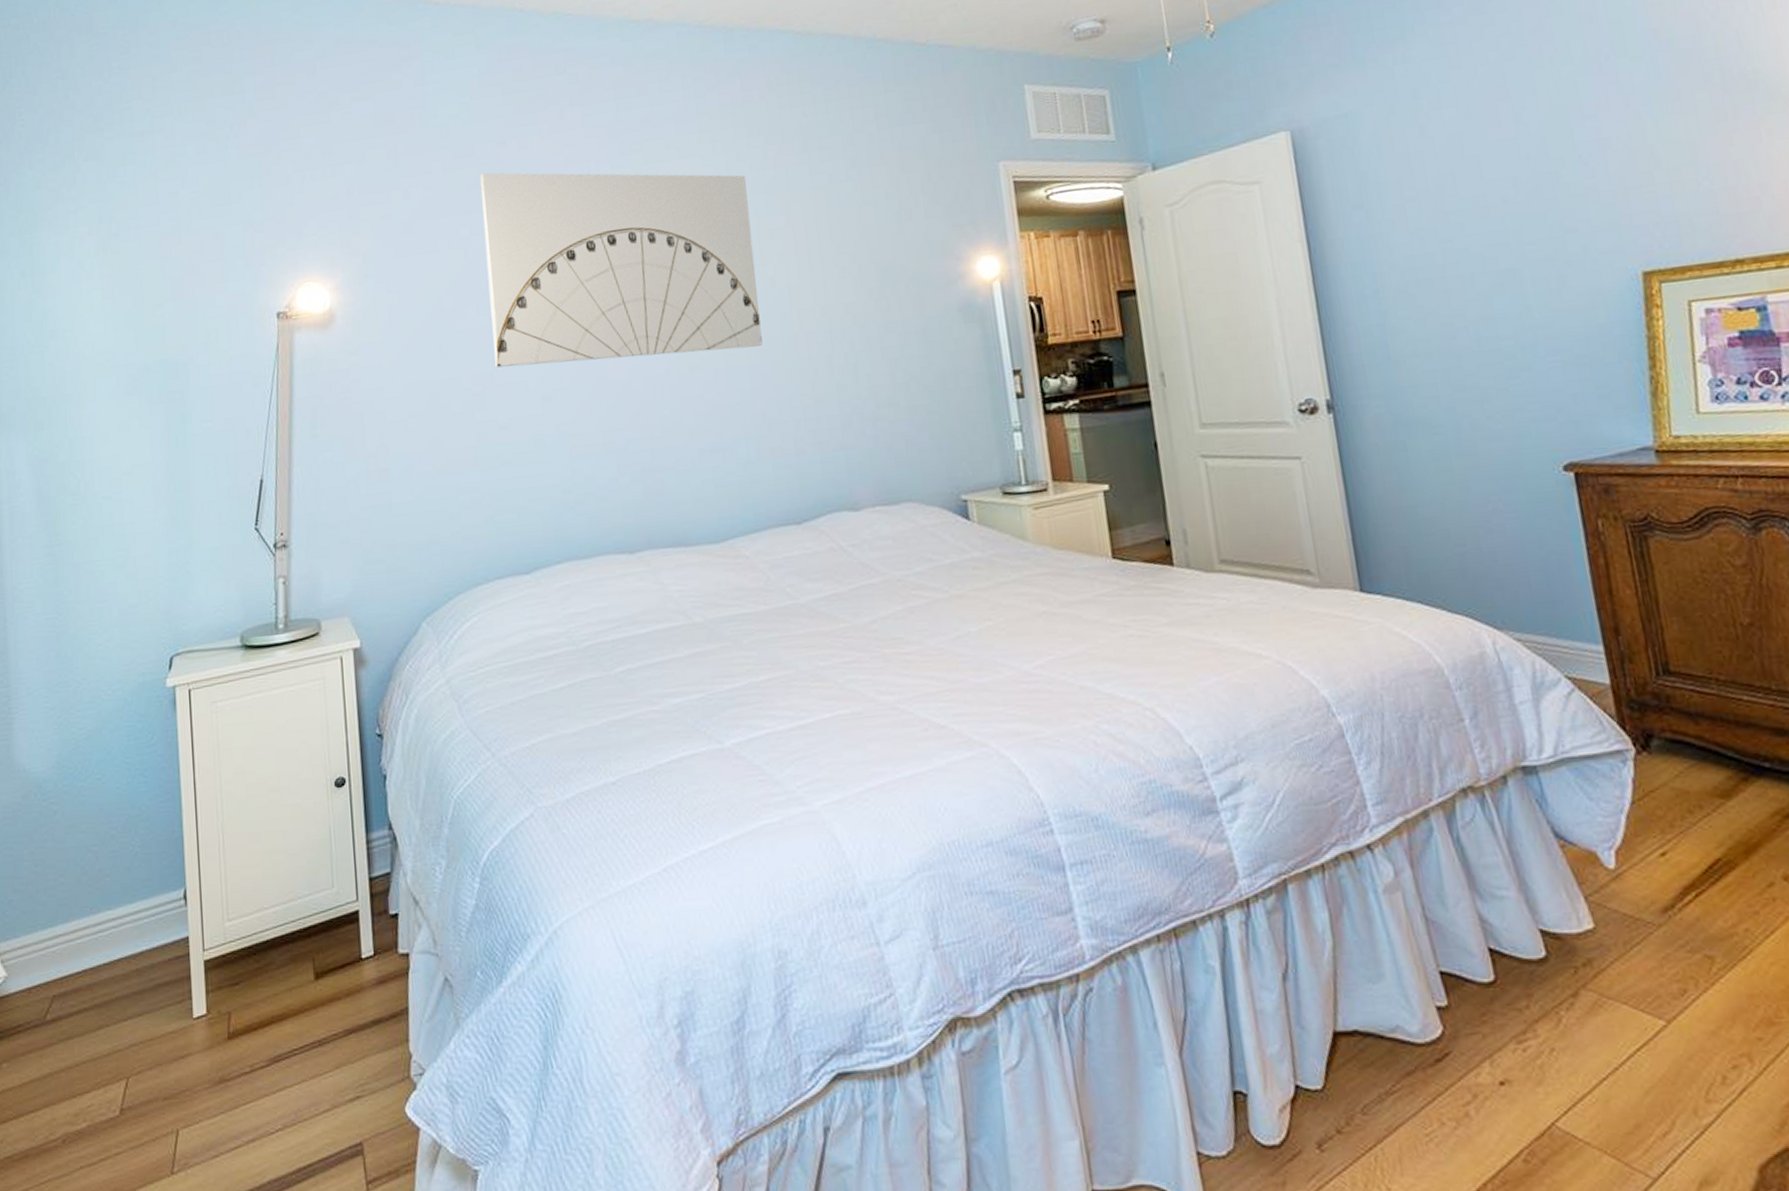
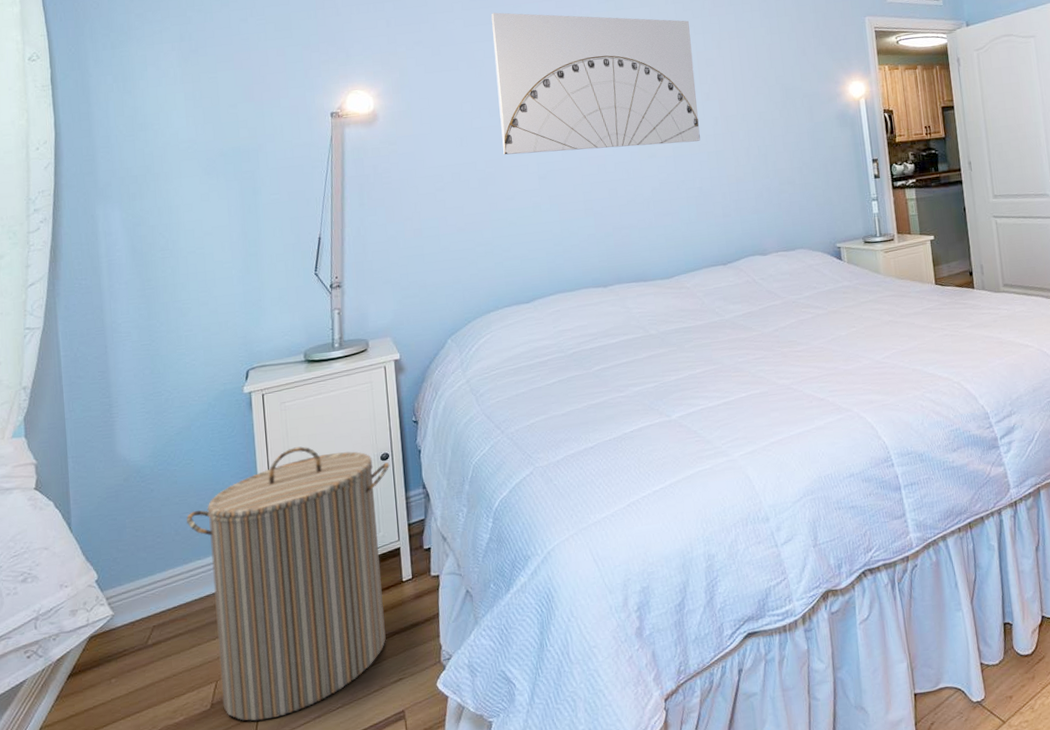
laundry hamper: none [95,763,347,1139] -> present [186,446,390,721]

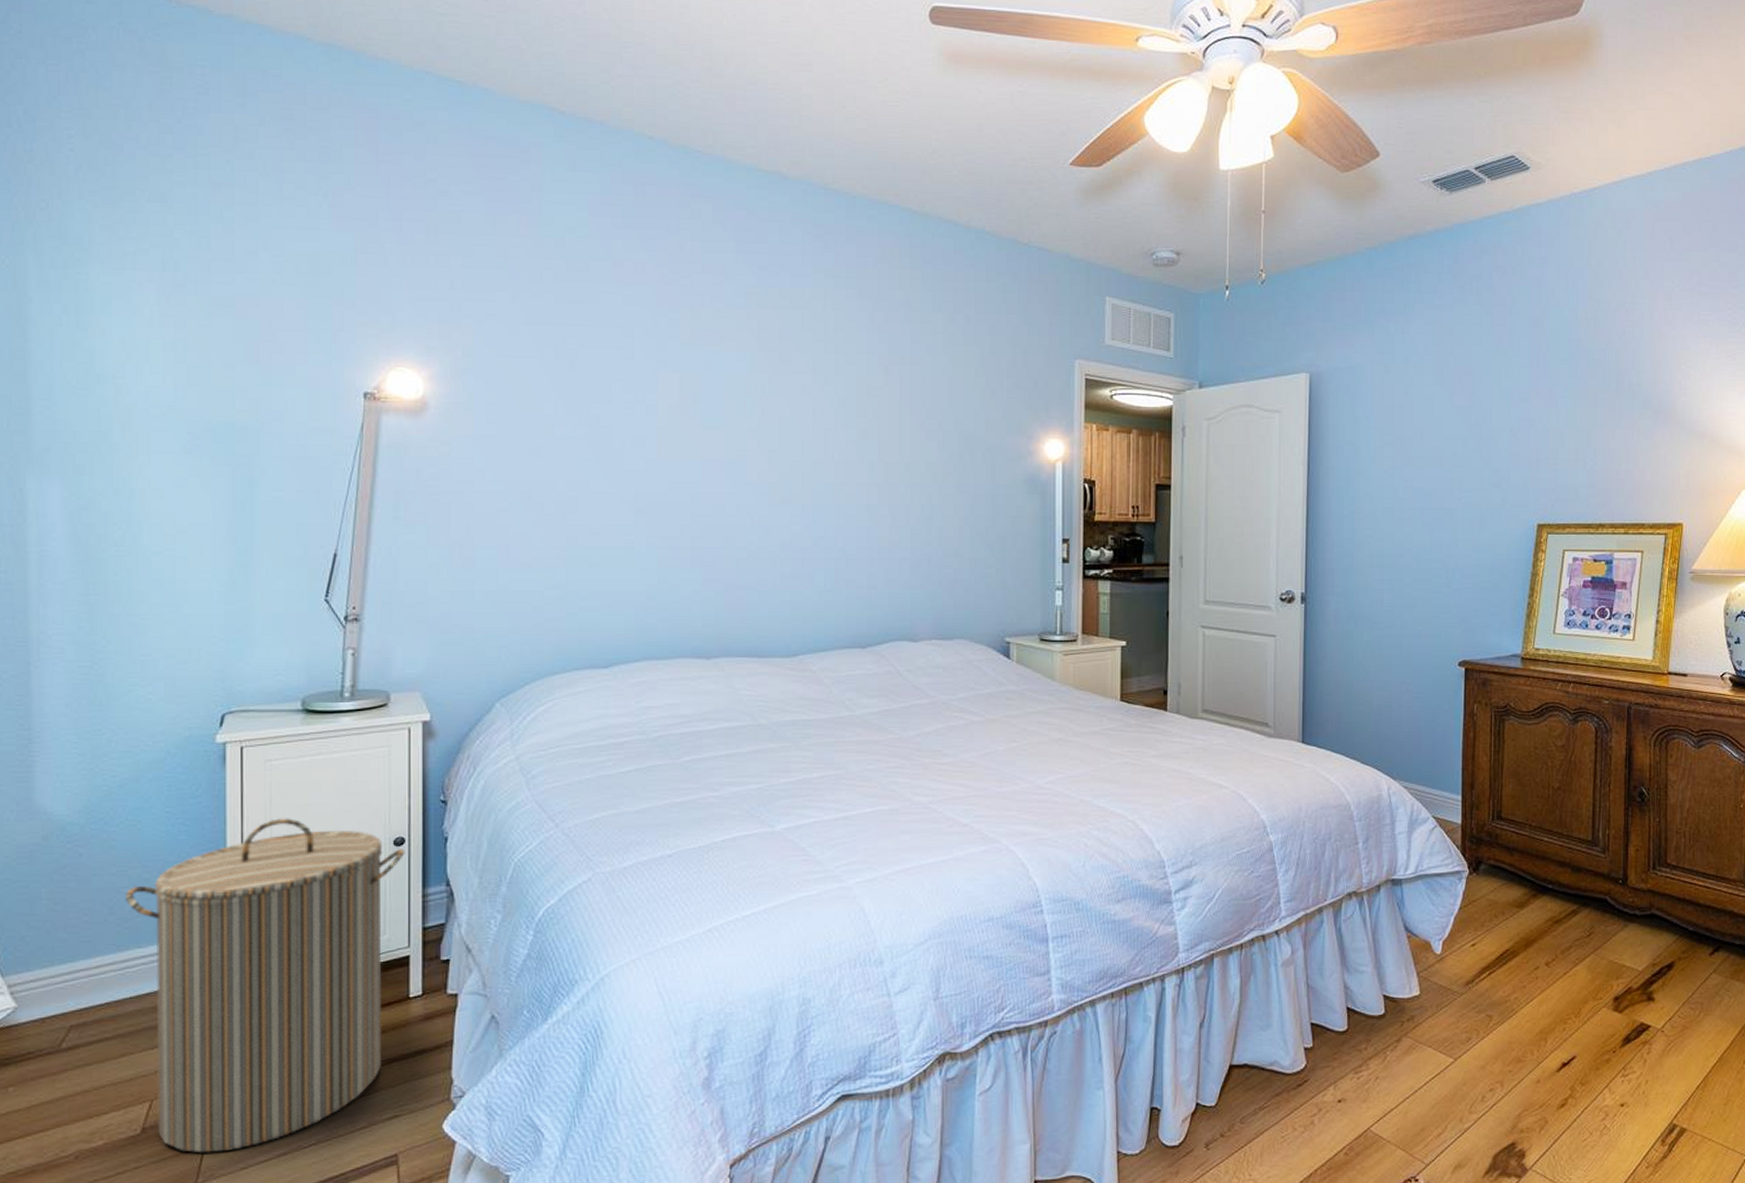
wall art: present [491,12,701,155] -> none [592,290,851,489]

